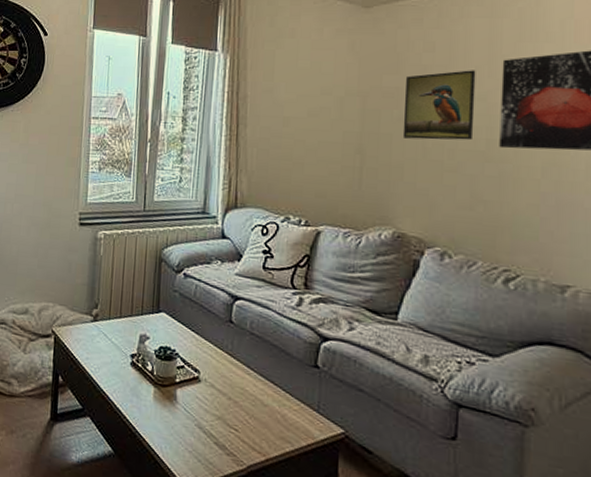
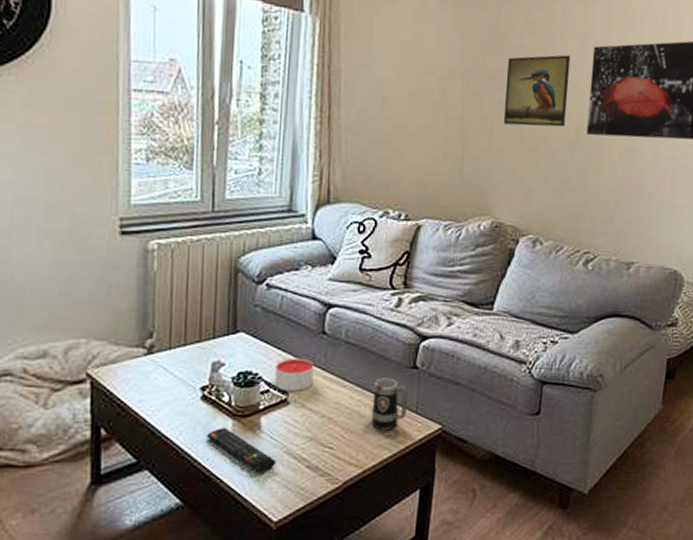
remote control: none [133,392,190,441] -> present [206,428,277,474]
candle: none [189,340,222,372] -> present [275,357,314,391]
mug: none [273,371,310,424] -> present [371,378,409,431]

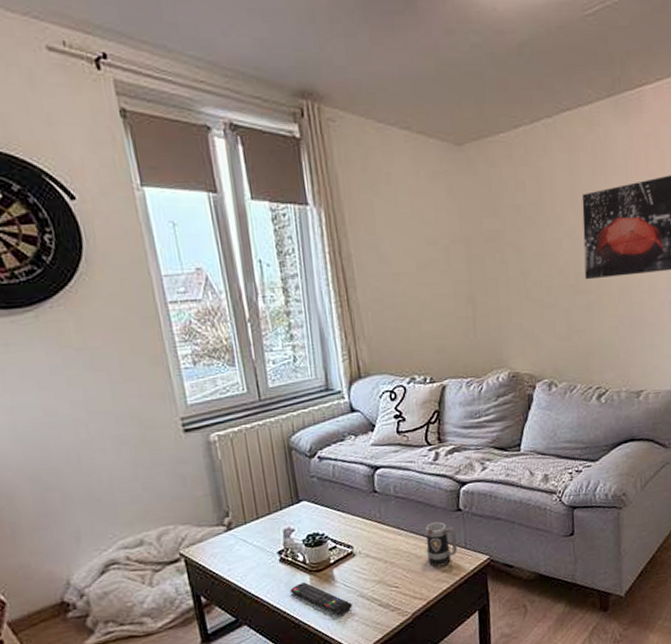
candle: present [275,357,314,391] -> none [338,515,373,546]
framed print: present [503,54,571,127] -> none [504,206,565,281]

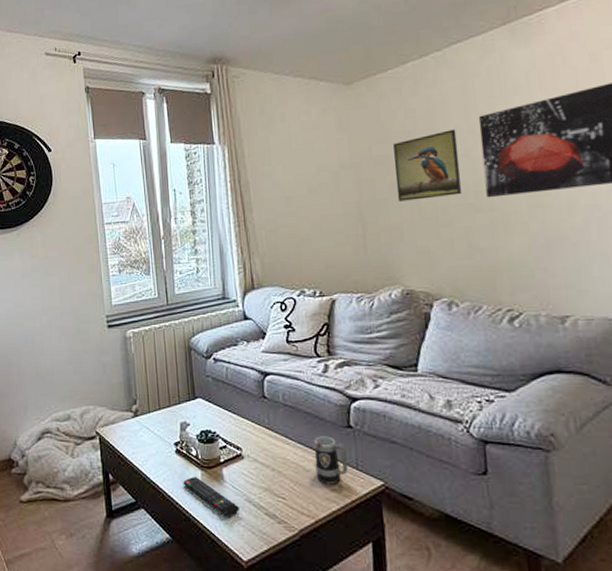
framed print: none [504,206,565,281] -> present [393,129,462,202]

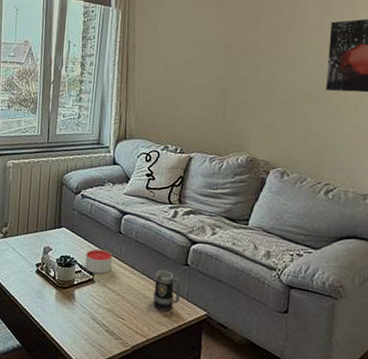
remote control: present [183,477,241,518] -> none [38,294,85,331]
candle: none [229,418,261,447] -> present [85,249,113,274]
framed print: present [393,129,462,202] -> none [256,29,312,85]

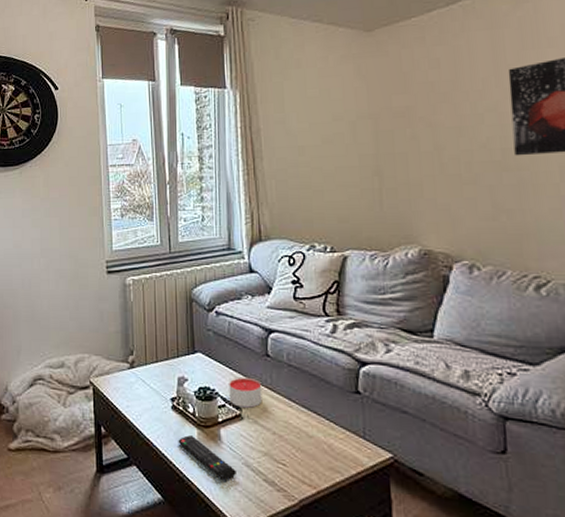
remote control: none [38,294,85,331] -> present [178,435,238,481]
mug: present [153,270,182,311] -> none [318,401,355,454]

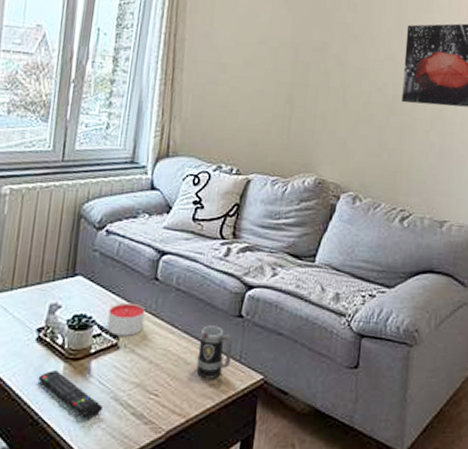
mug: none [318,401,355,454] -> present [196,325,233,379]

